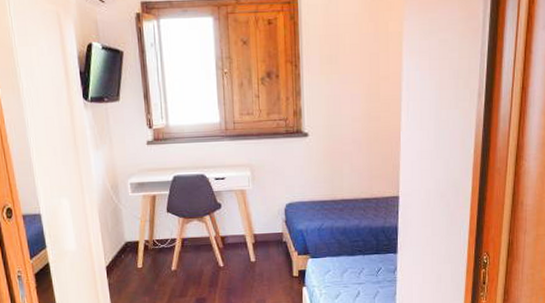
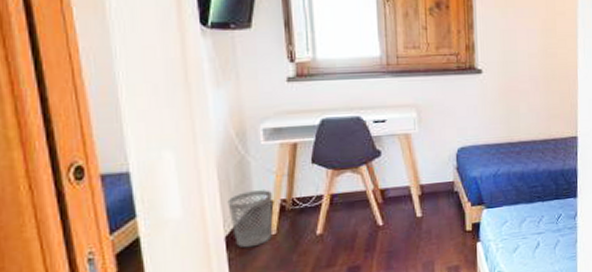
wastebasket: none [106,232,139,277] -> present [227,190,273,248]

